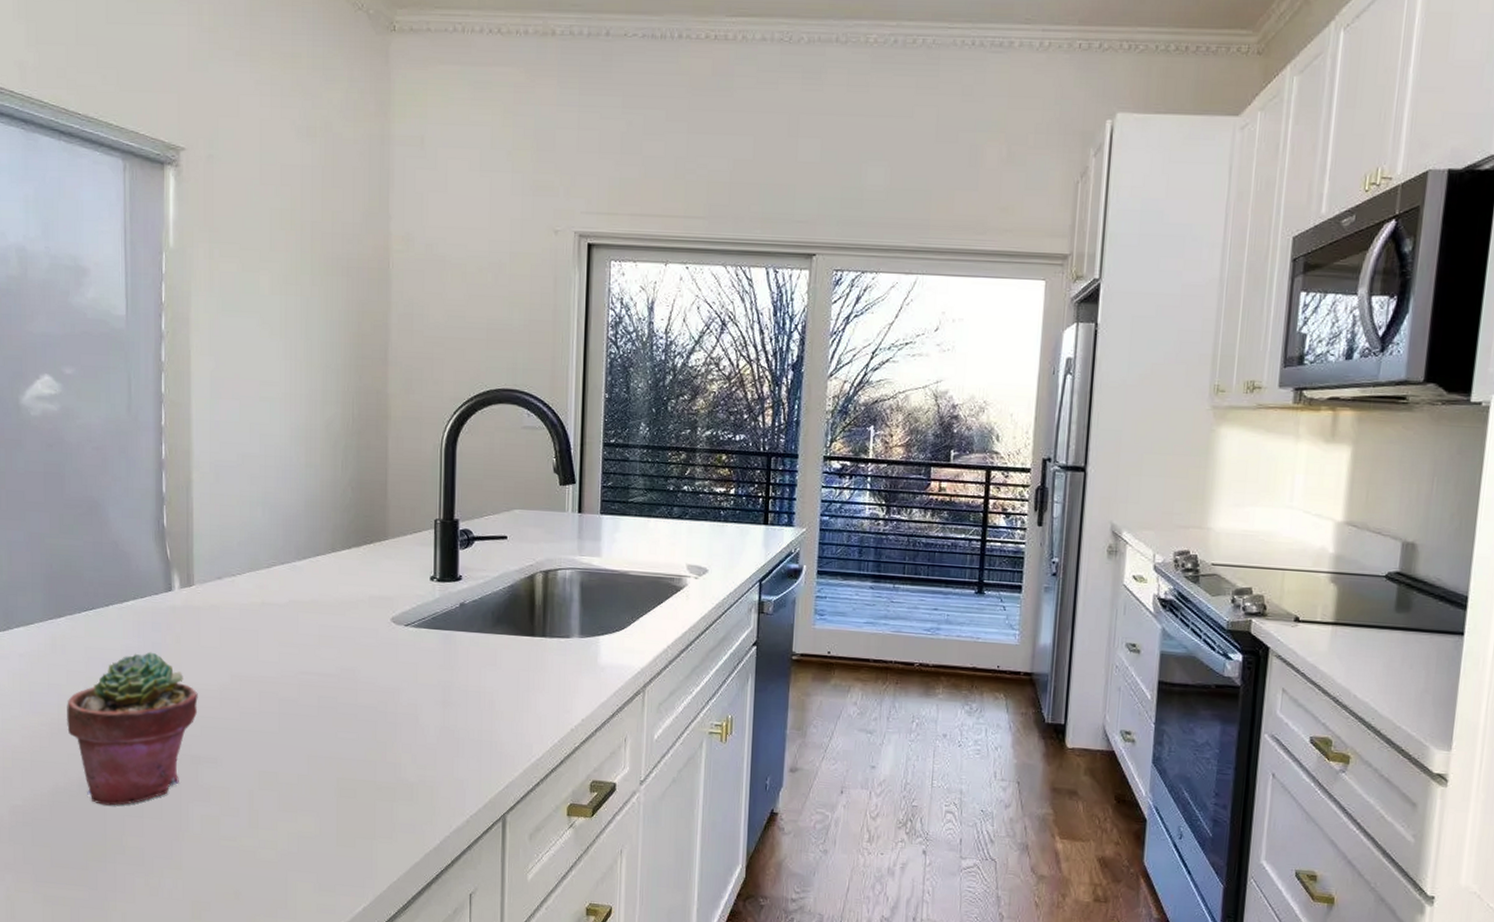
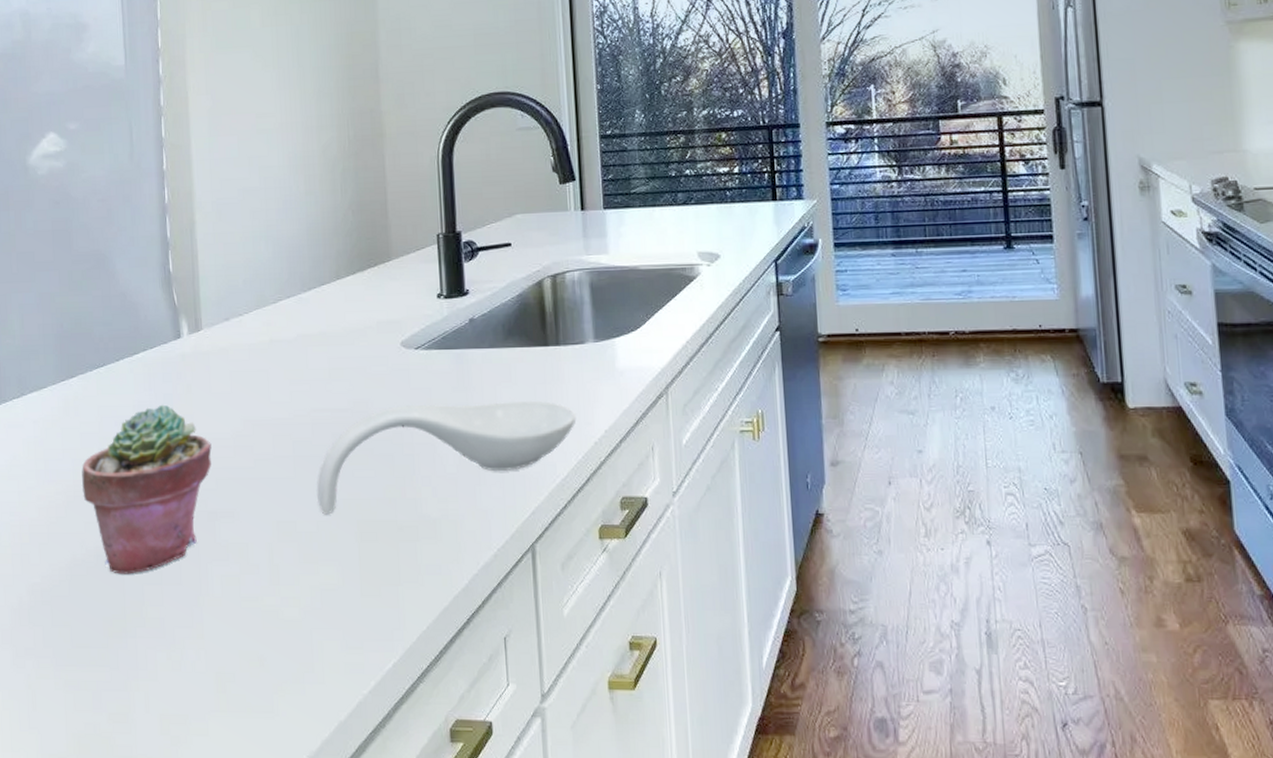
spoon rest: none [299,677,556,770] -> present [316,400,577,515]

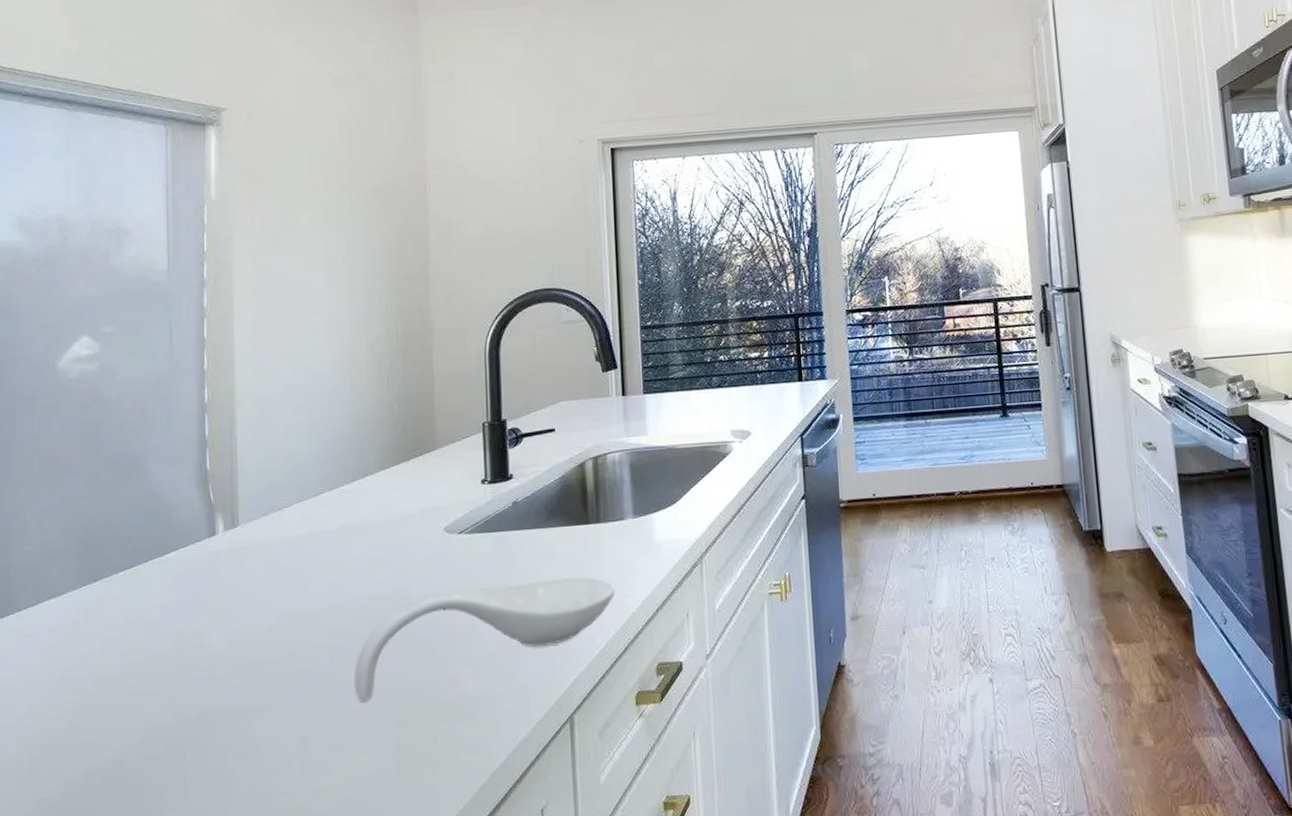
potted succulent: present [81,404,212,574] -> none [100,603,244,781]

